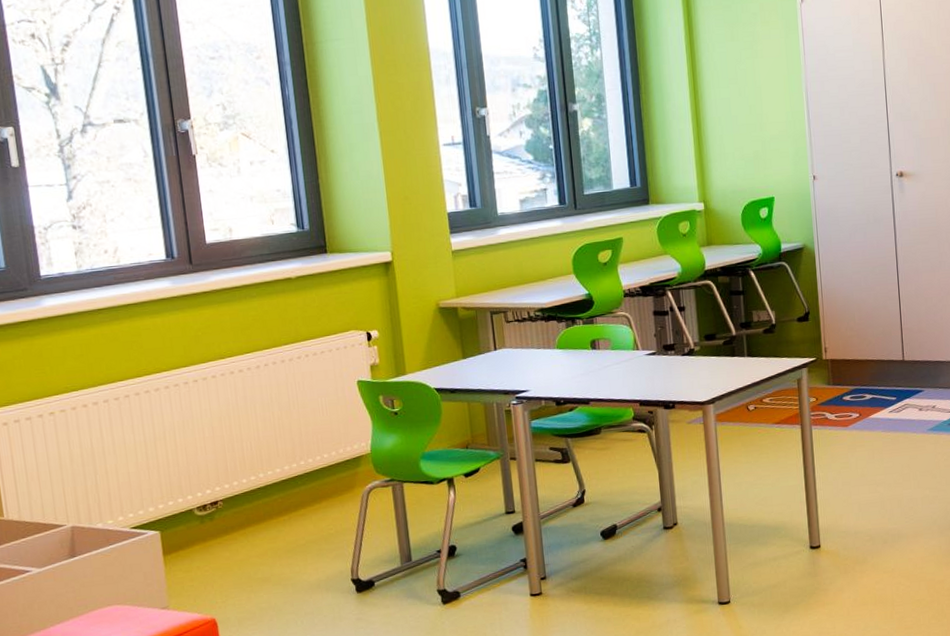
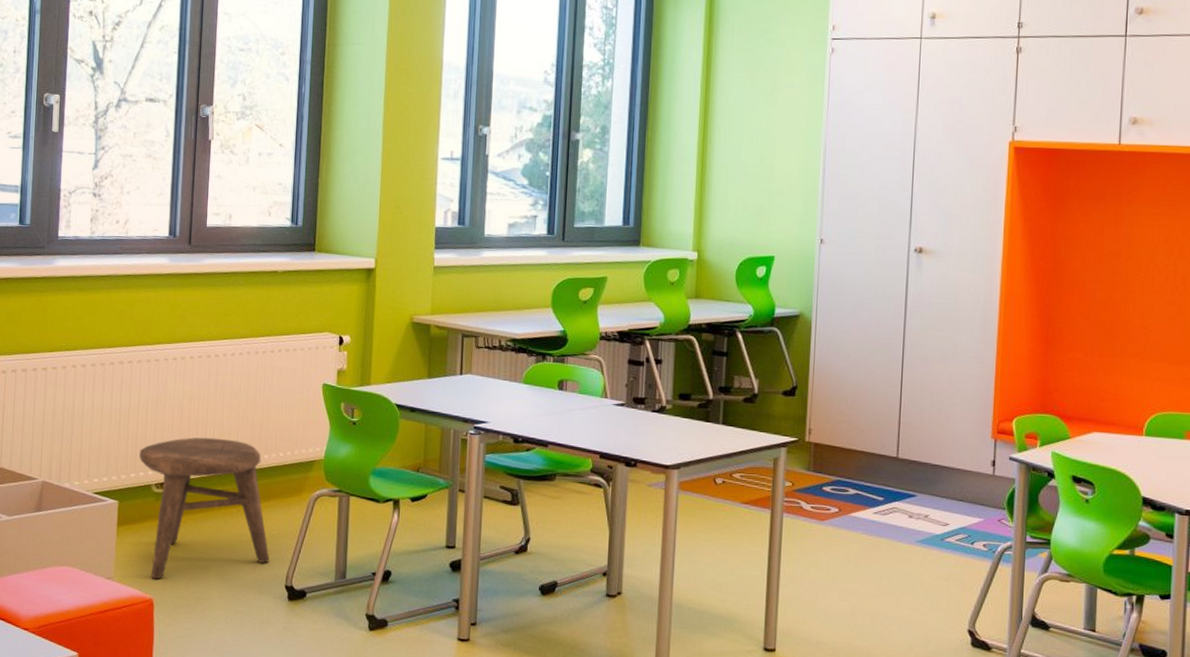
stool: none [174,450,332,600] -> present [139,437,270,580]

